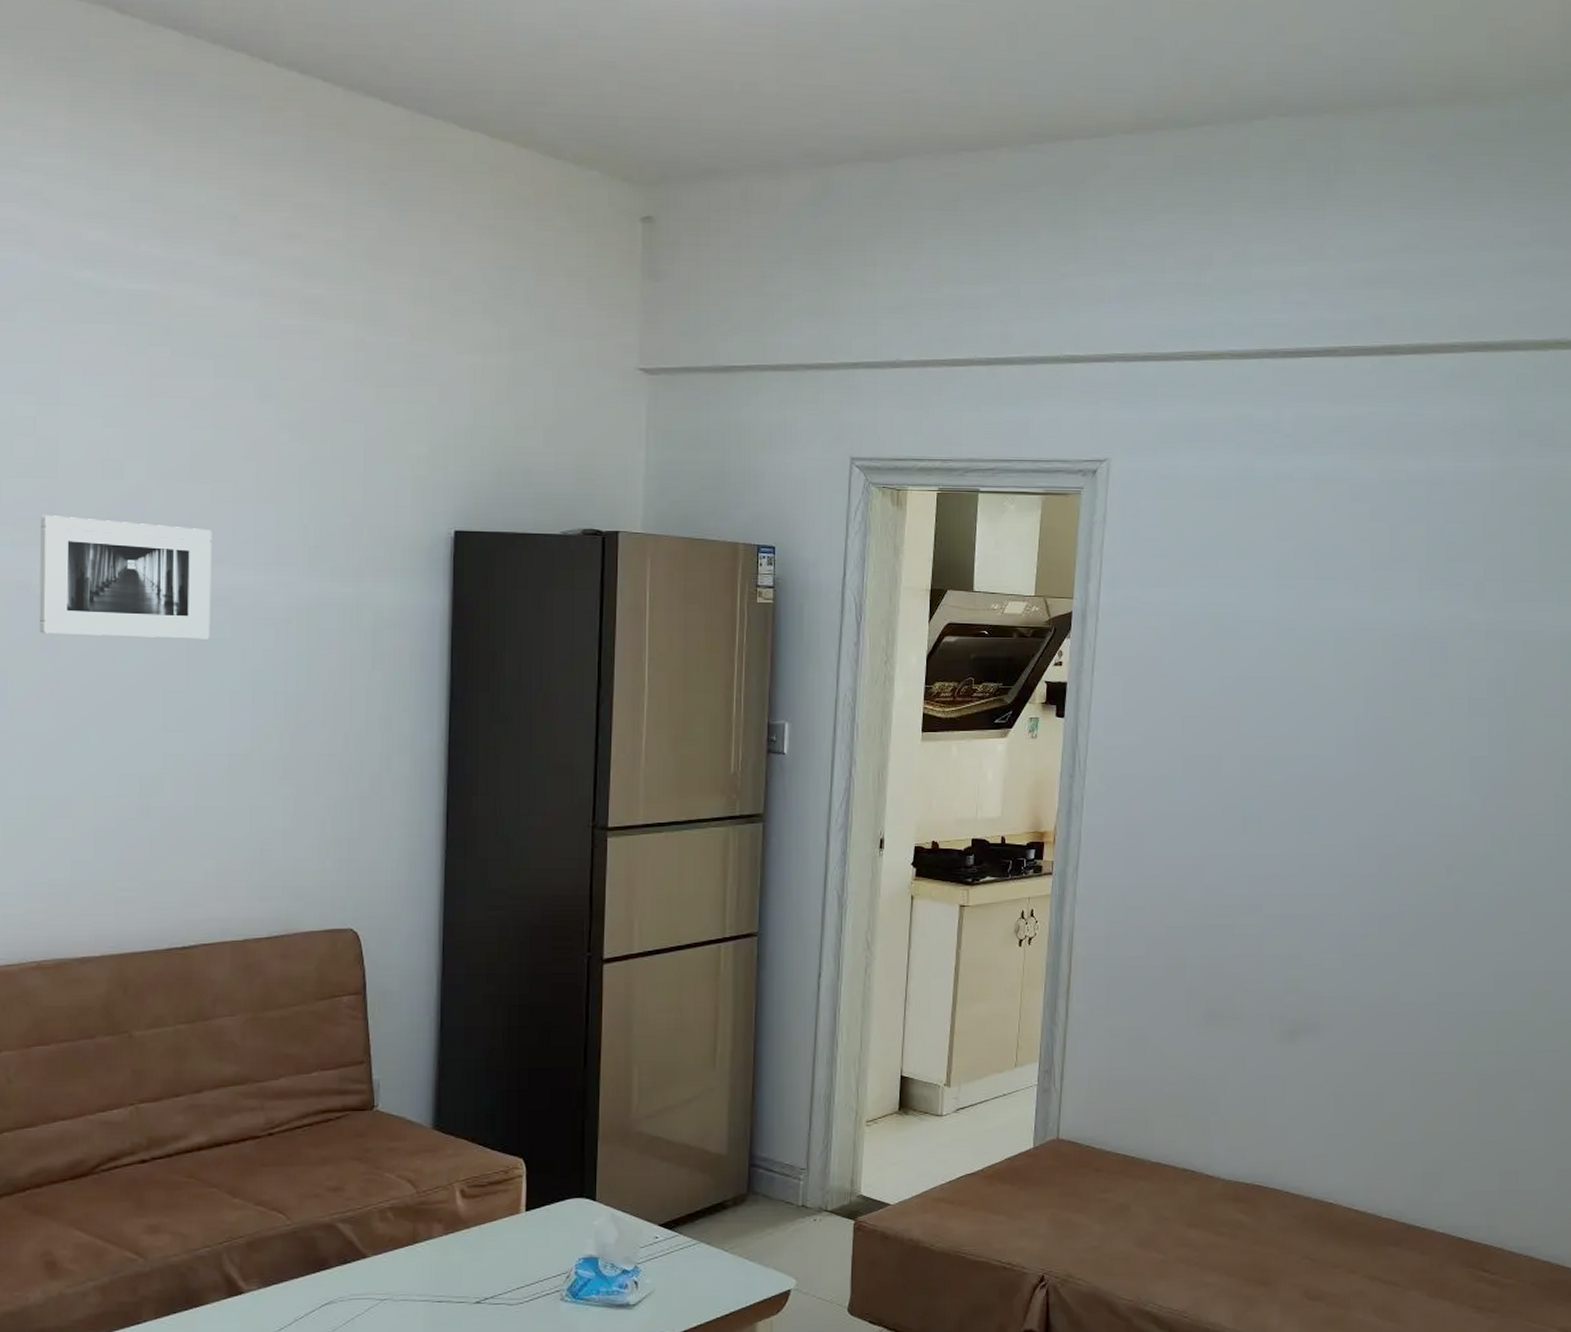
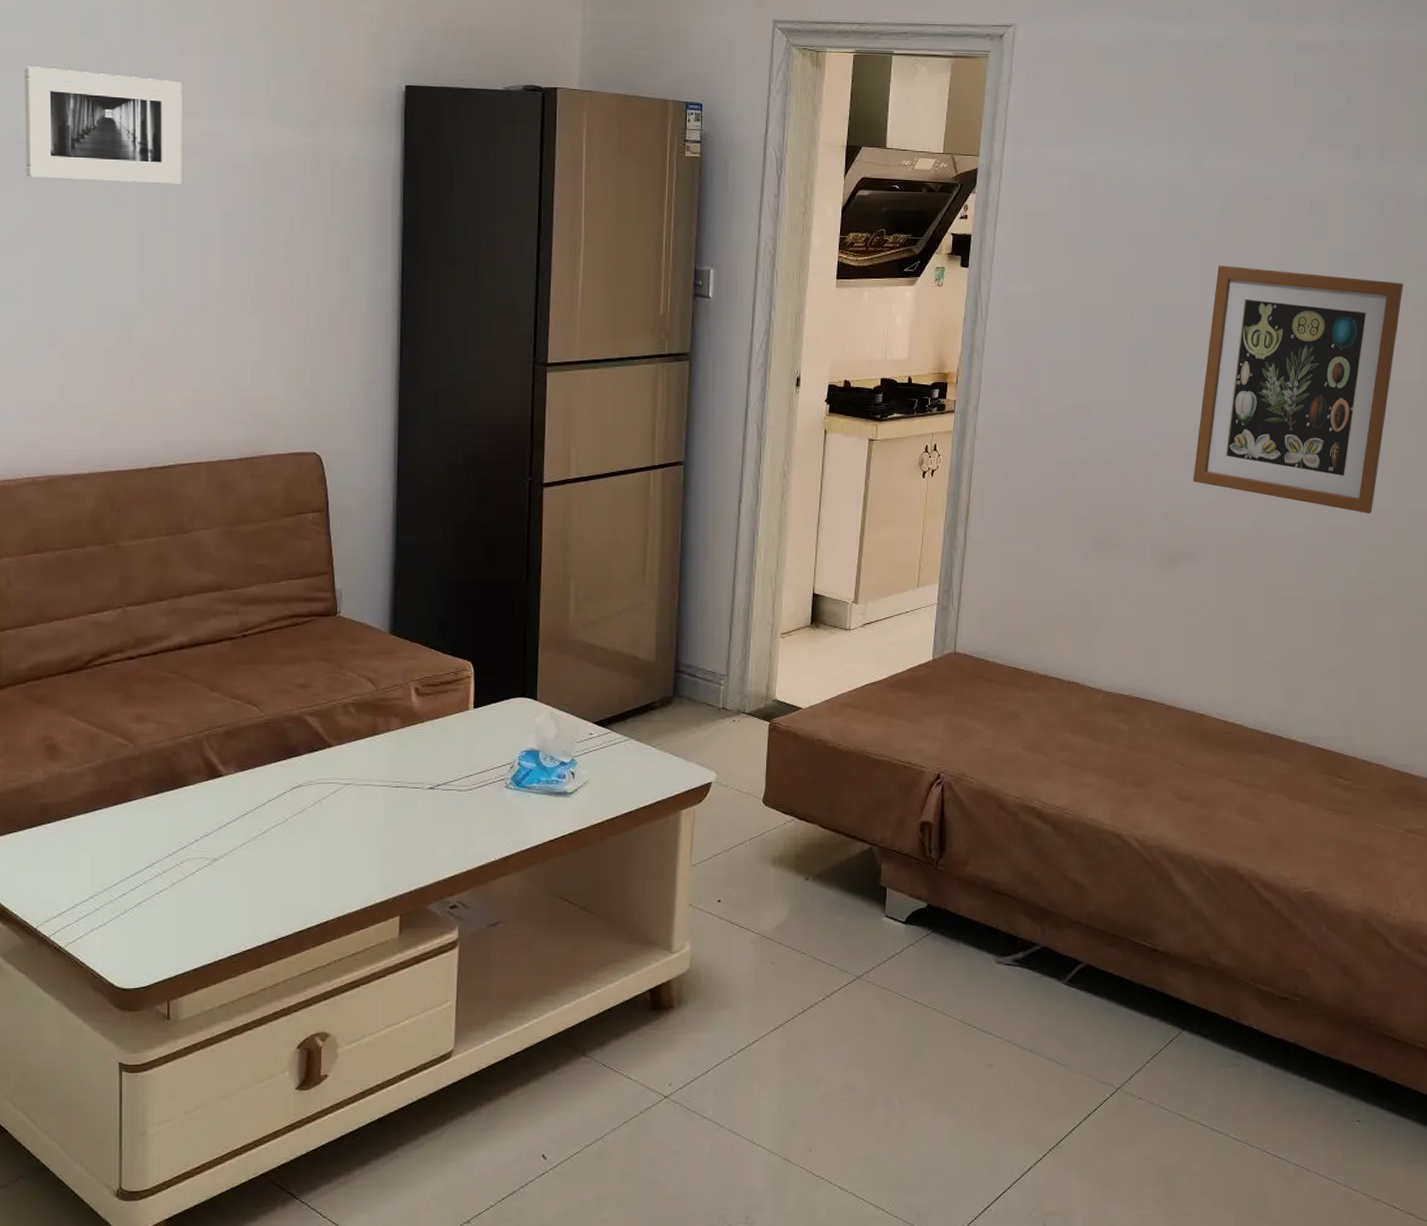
wall art: none [1313,711,1532,979] -> present [1193,265,1403,514]

